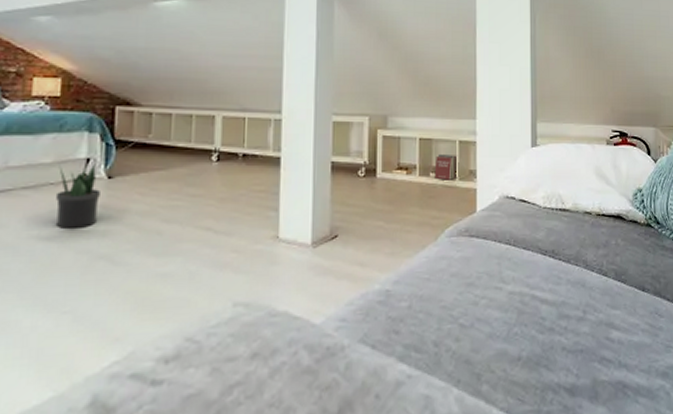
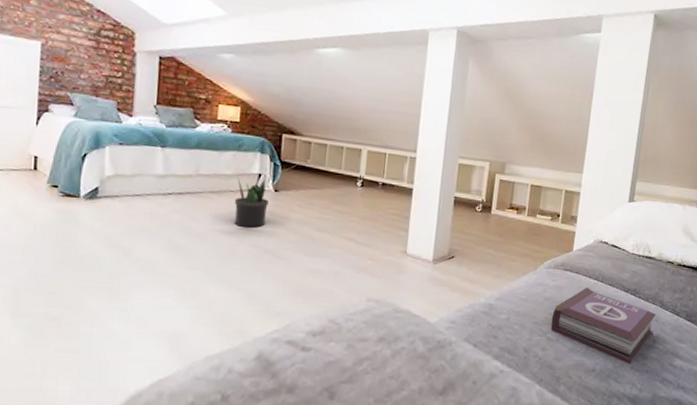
books: present [434,153,459,180] -> none [540,199,563,223]
book: none [462,255,582,345] -> present [551,287,656,365]

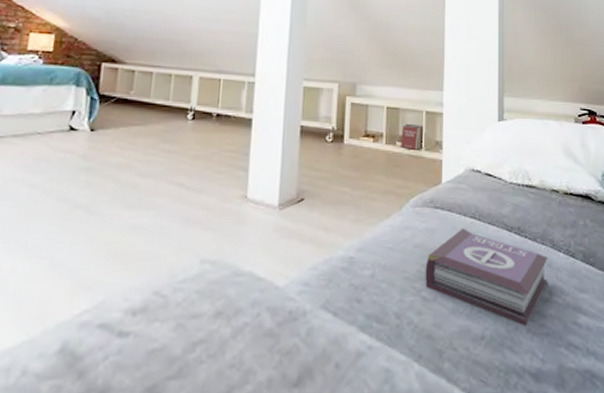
planter: present [234,177,268,229] -> none [41,116,83,179]
books: none [540,199,563,223] -> present [401,123,426,150]

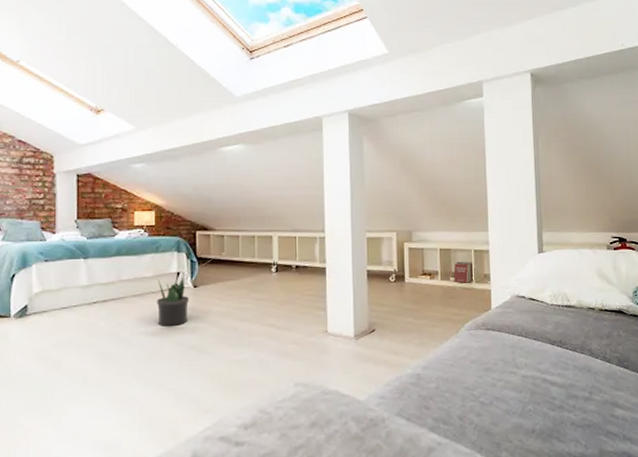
planter: none [41,116,83,179] -> present [156,276,189,328]
book: present [425,228,548,327] -> none [481,345,587,421]

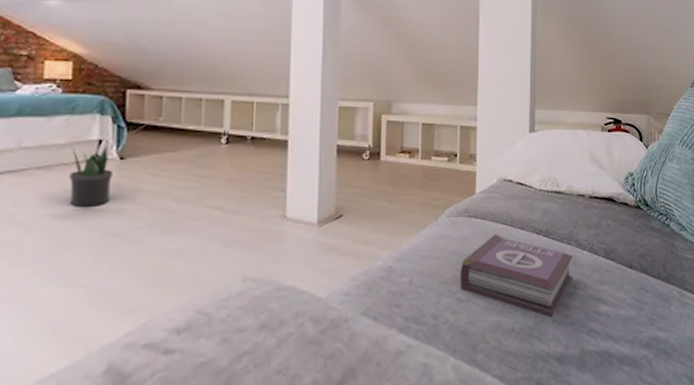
books: present [454,261,475,283] -> none [436,138,460,164]
book: none [481,345,587,421] -> present [460,234,573,318]

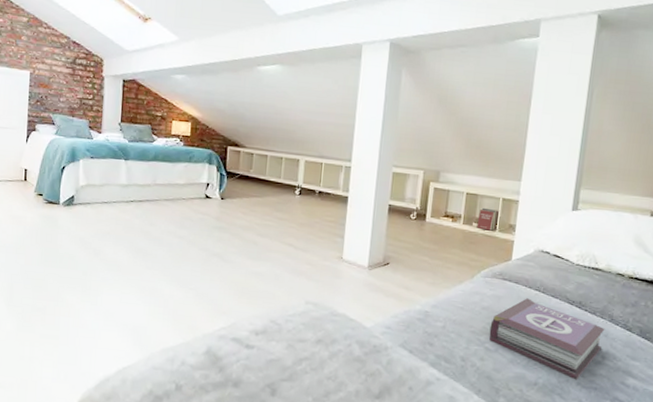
planter: present [68,145,113,209] -> none [186,186,216,234]
books: none [436,138,460,164] -> present [476,207,501,231]

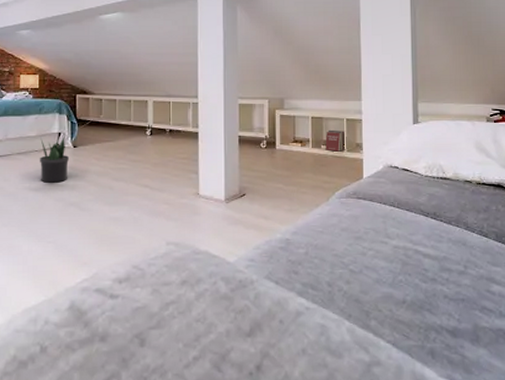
planter: none [186,186,216,234] -> present [39,136,69,184]
book: present [489,298,605,380] -> none [351,215,462,293]

